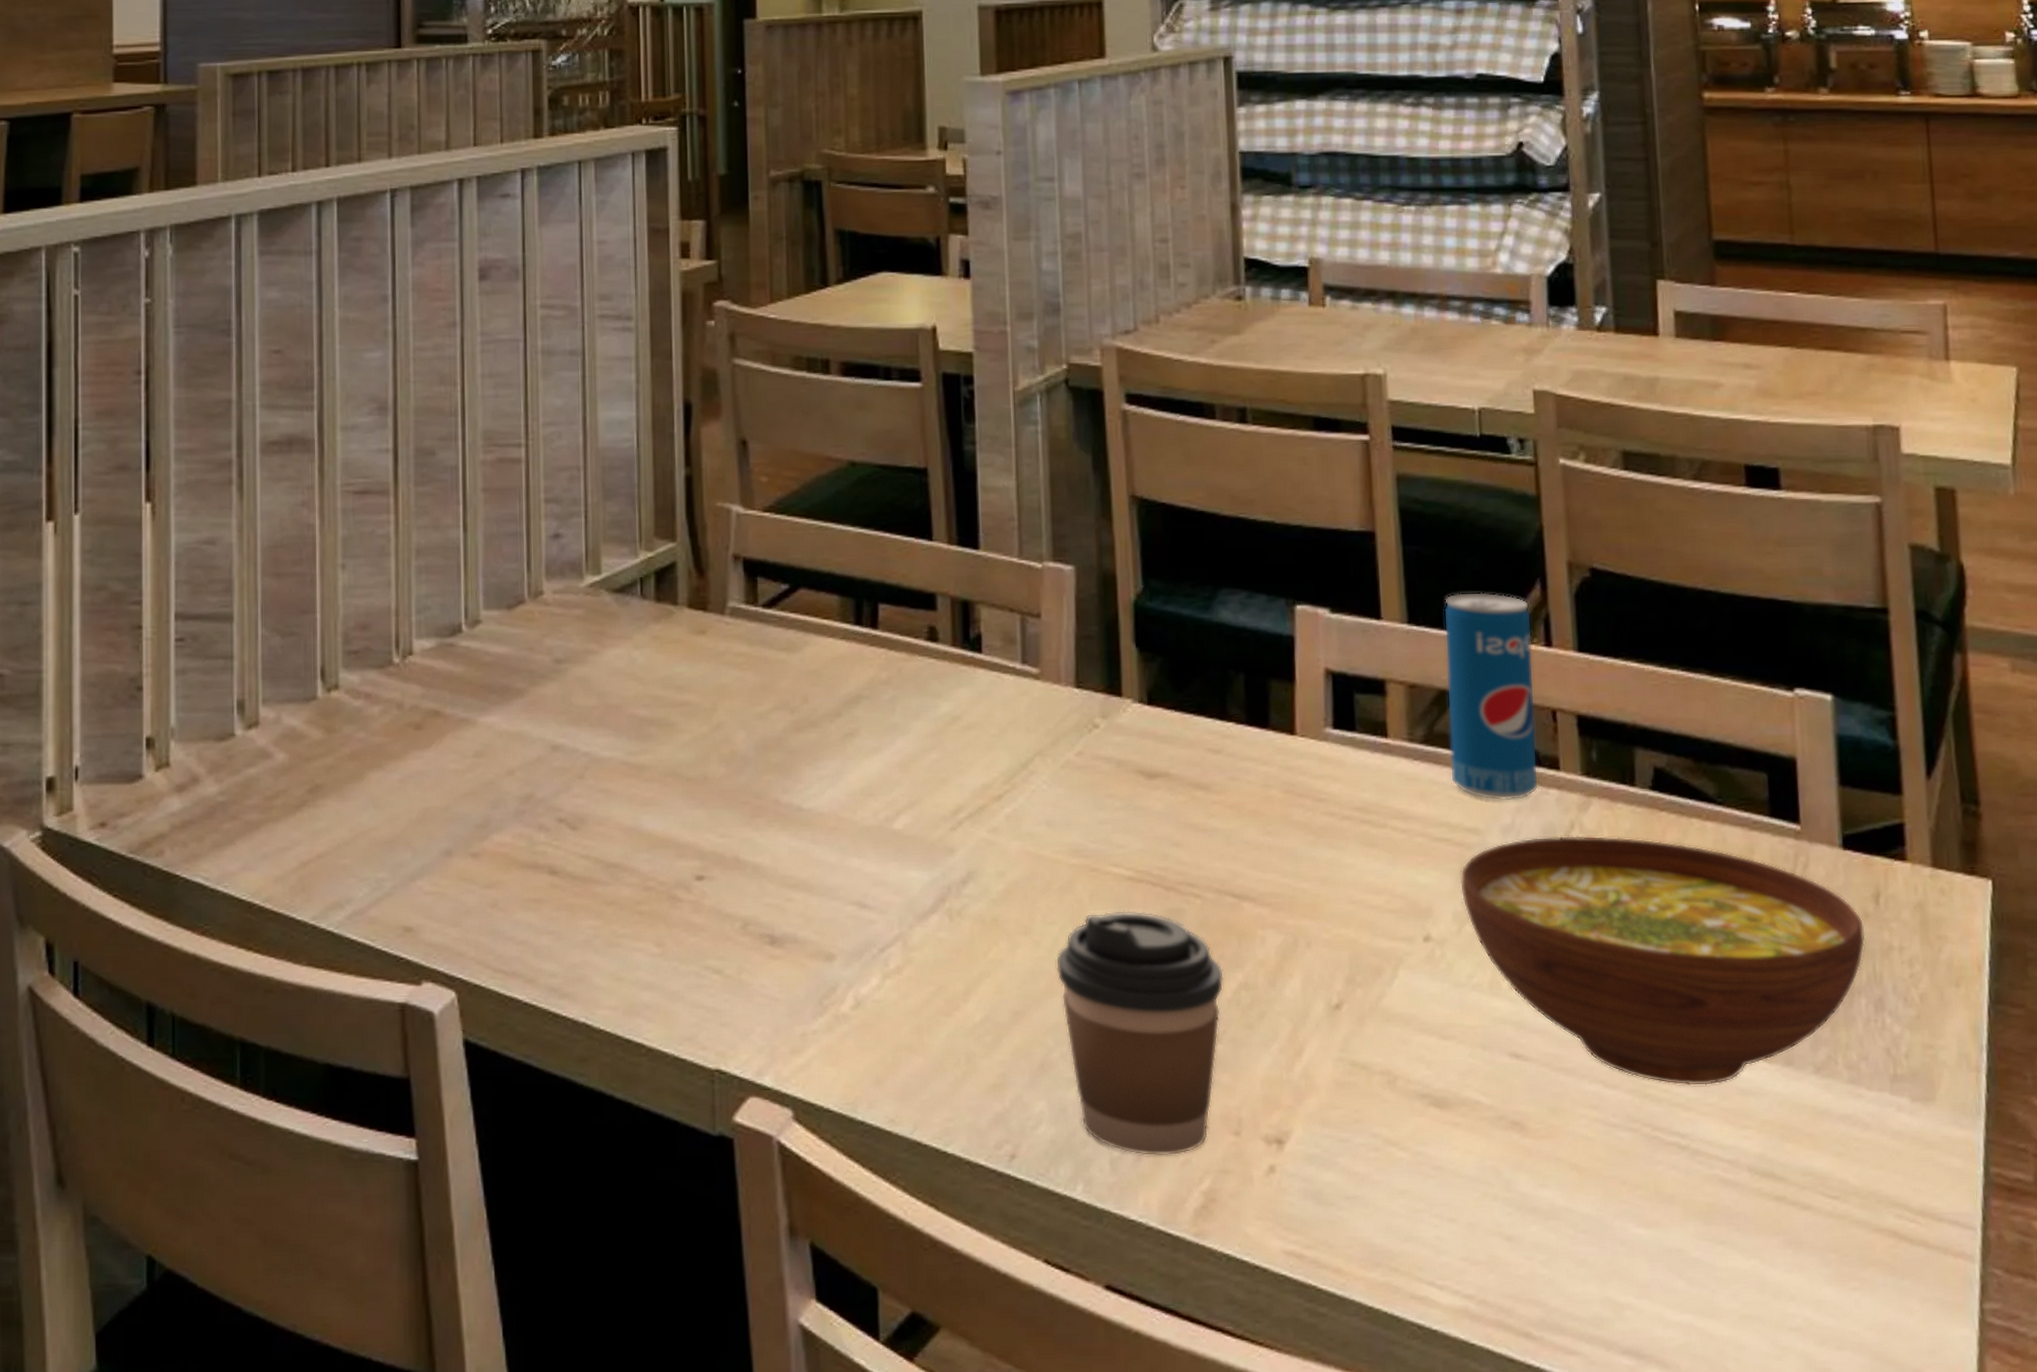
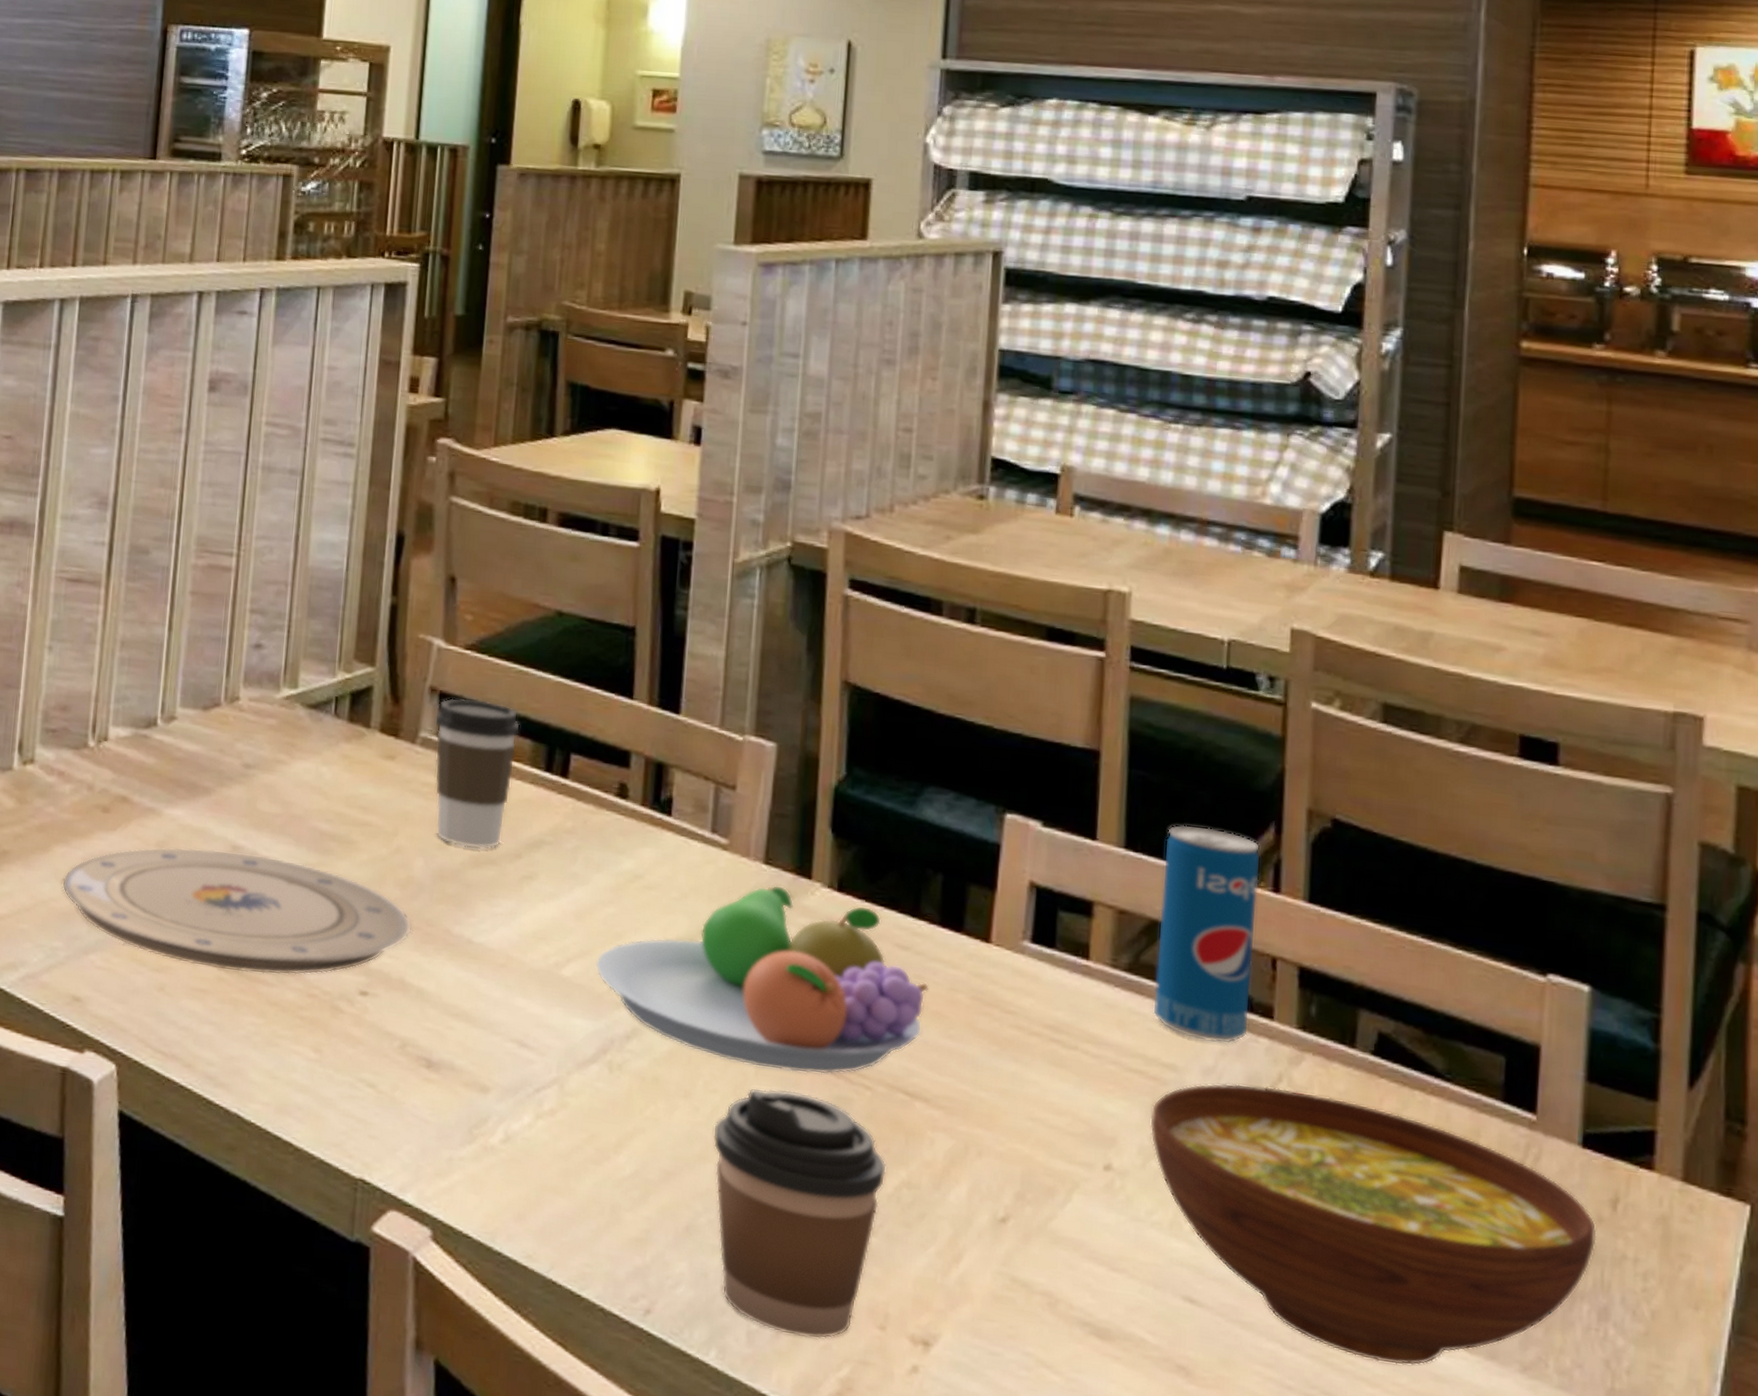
plate: none [381,751,740,876] -> present [62,847,412,975]
coffee cup: none [741,561,827,713] -> present [434,698,521,849]
fruit bowl: none [925,707,1243,893] -> present [595,885,929,1075]

